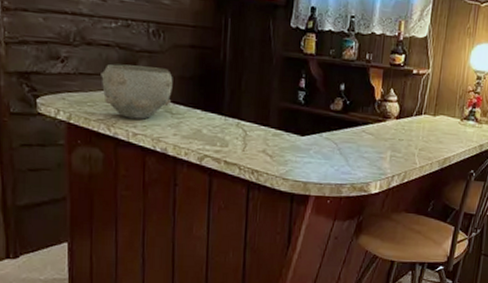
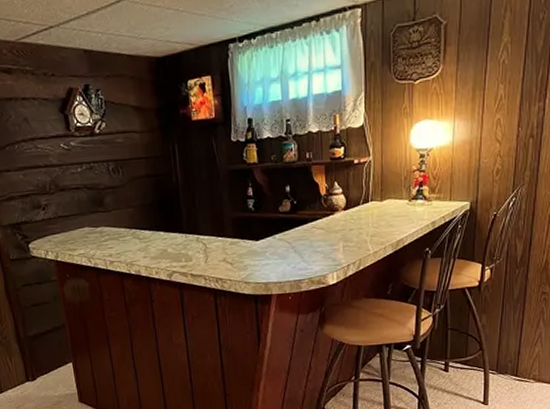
bowl: present [101,64,173,120] -> none [76,200,138,249]

